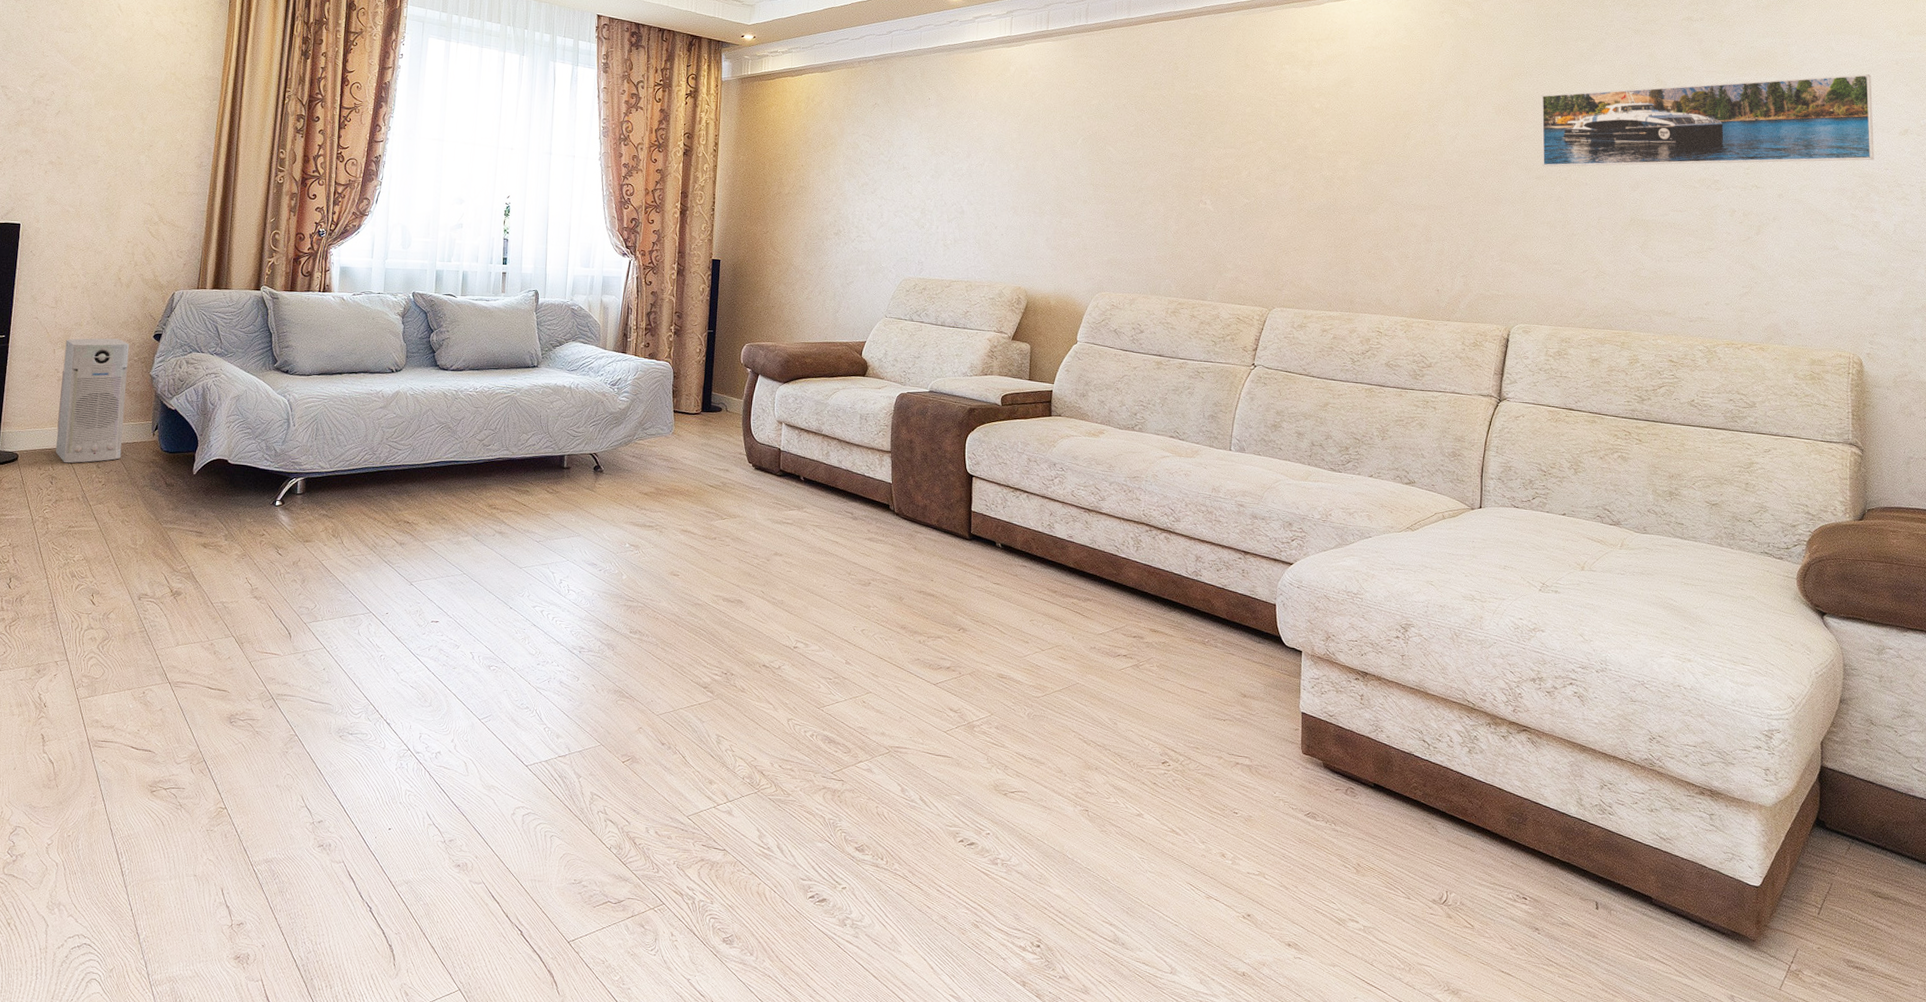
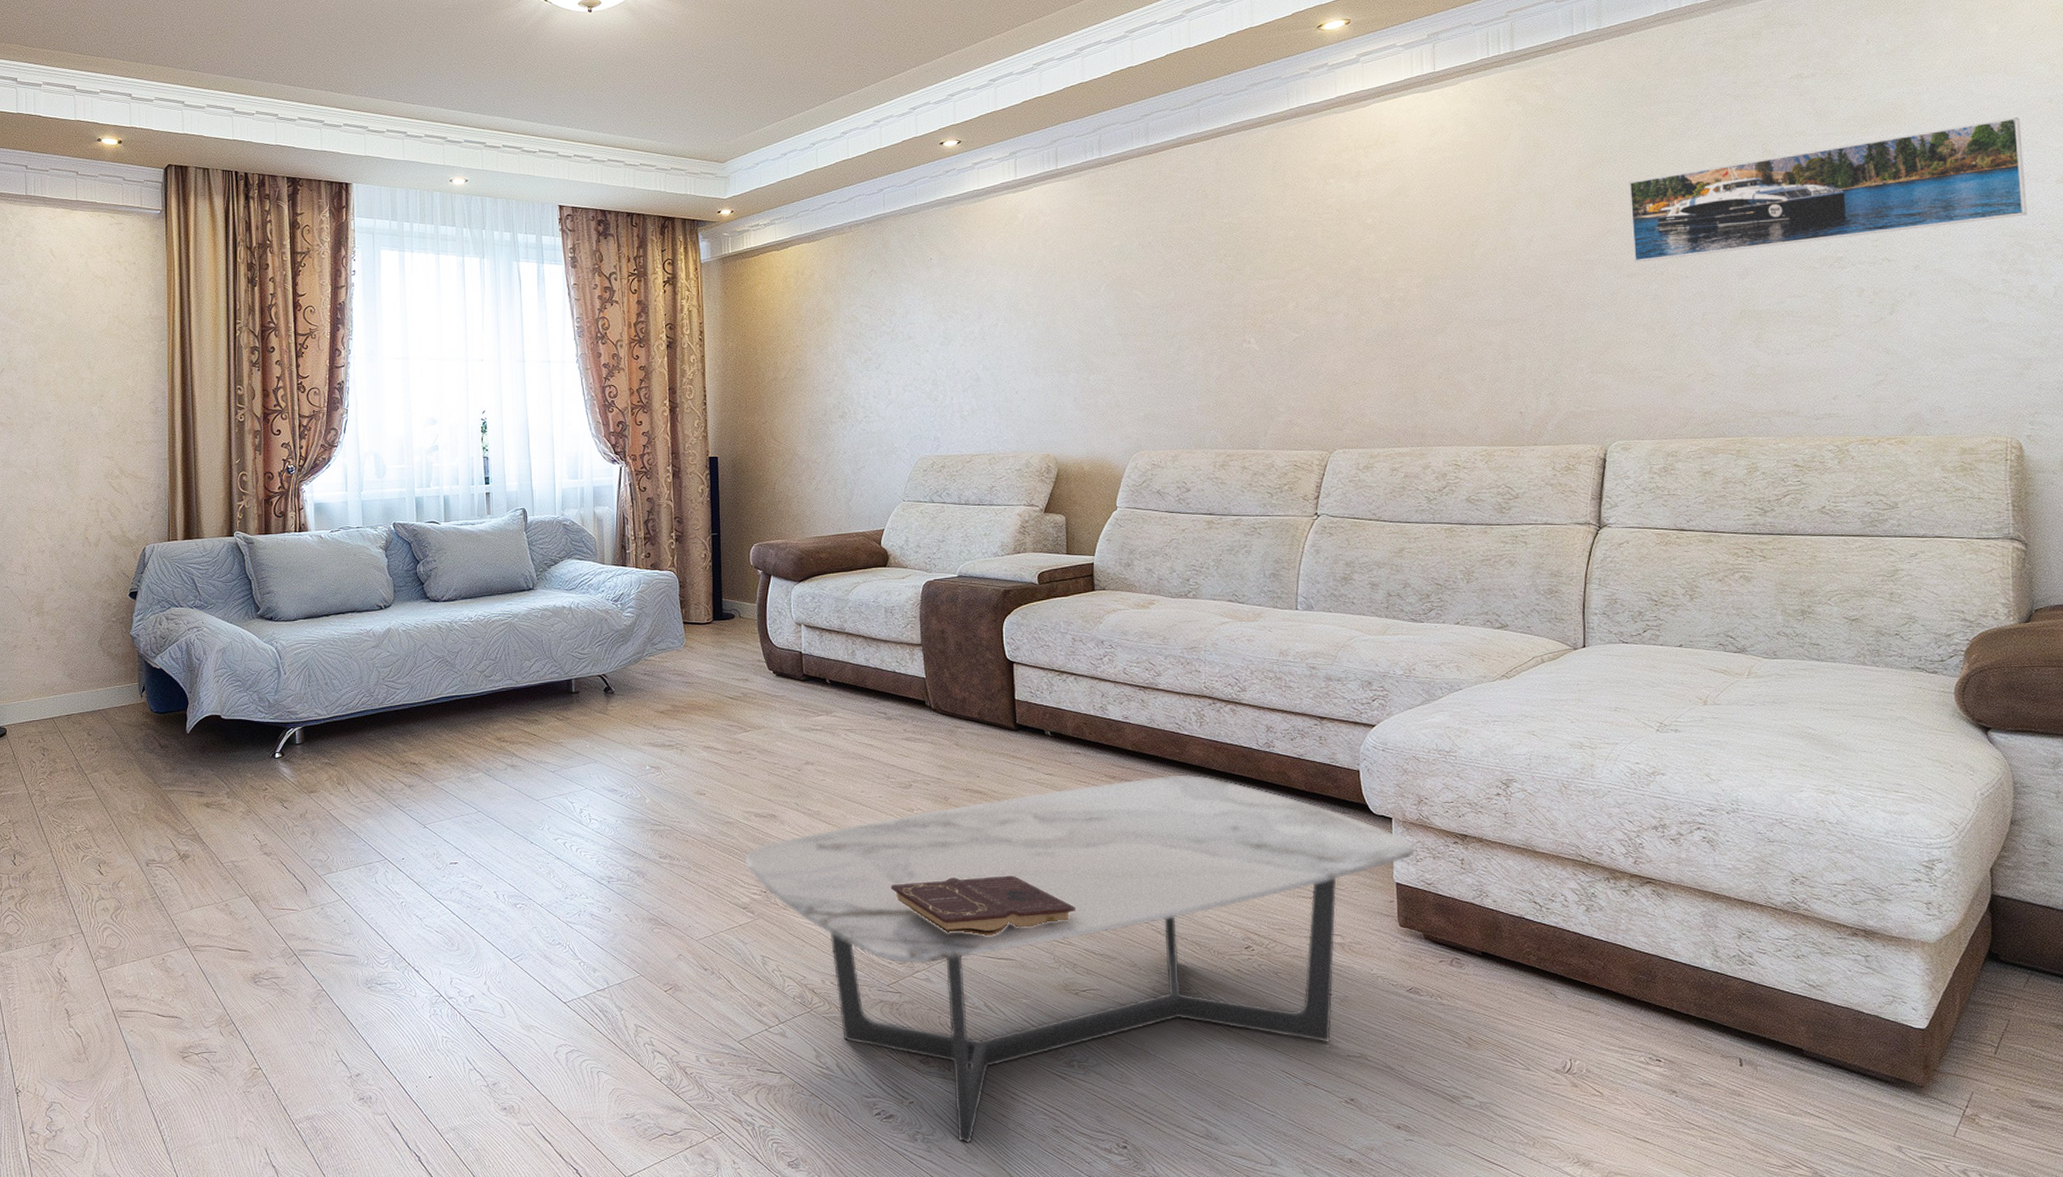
air purifier: present [55,338,130,464] -> none [40,601,111,734]
coffee table: none [710,593,1320,933] -> present [744,774,1415,1144]
book: none [842,673,1012,733] -> present [890,875,1077,936]

